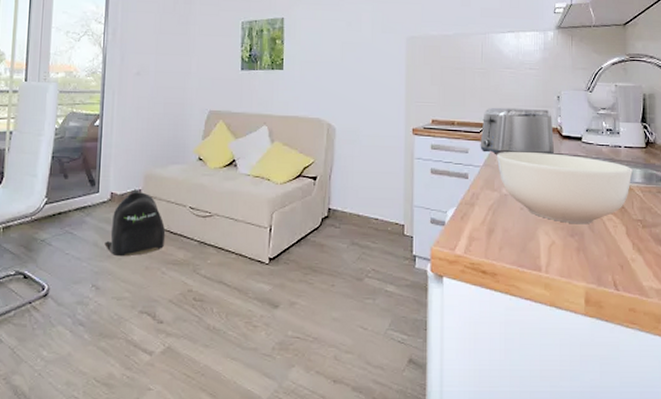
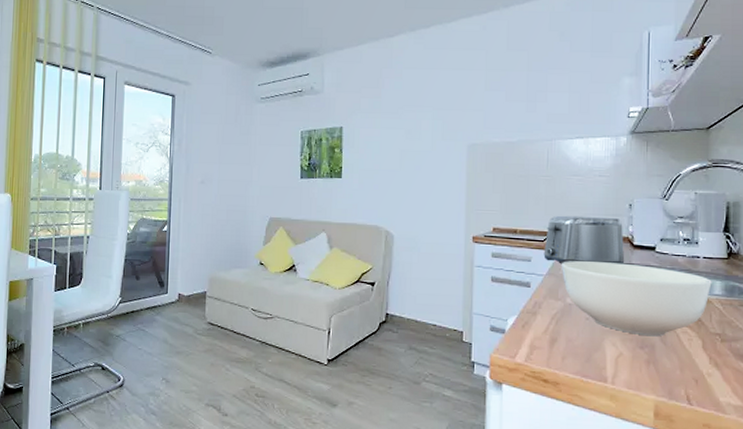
backpack: present [104,189,166,257] -> none [173,291,230,353]

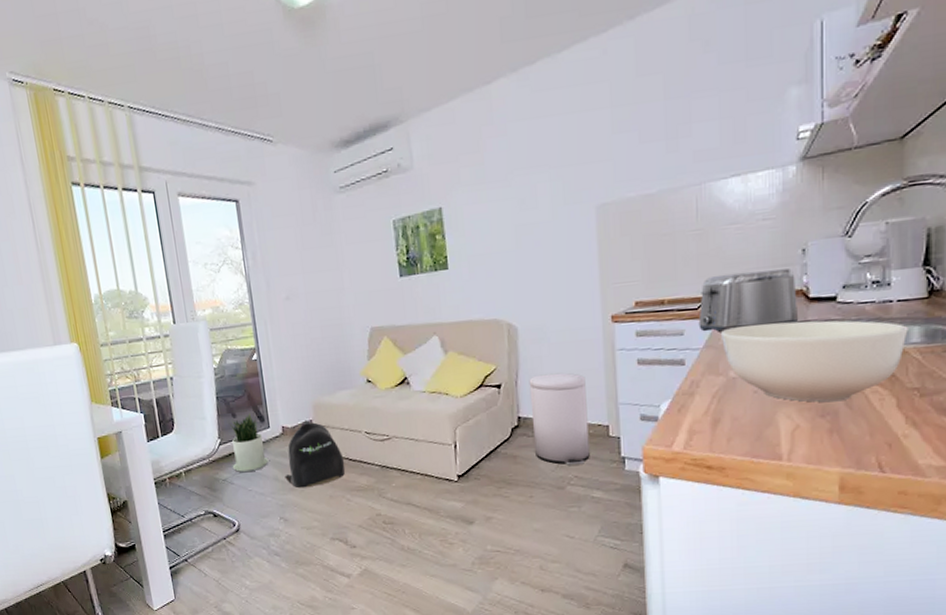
planter: none [127,277,162,332] -> present [228,413,269,473]
backpack: none [173,291,230,353] -> present [285,420,346,488]
pedal bin: none [398,278,447,364] -> present [529,372,590,465]

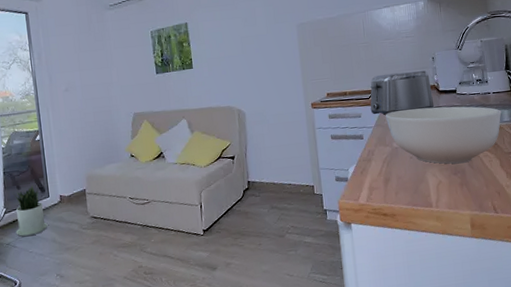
backpack: present [285,420,346,488] -> none [61,189,113,248]
pedal bin: present [529,372,590,465] -> none [255,146,302,218]

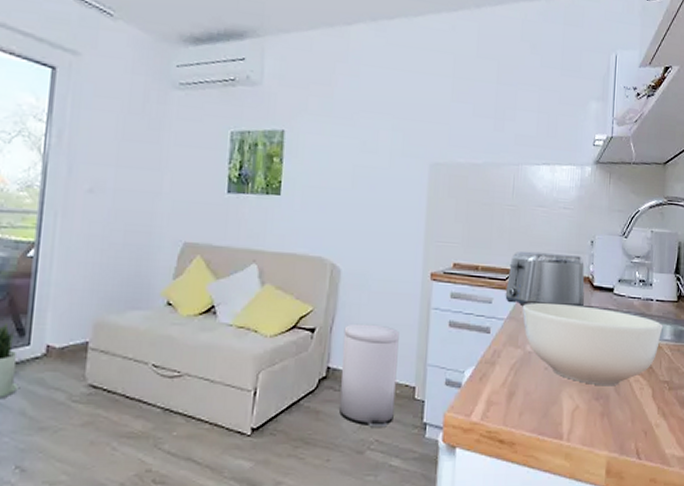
pedal bin: none [255,146,302,218] -> present [339,323,399,427]

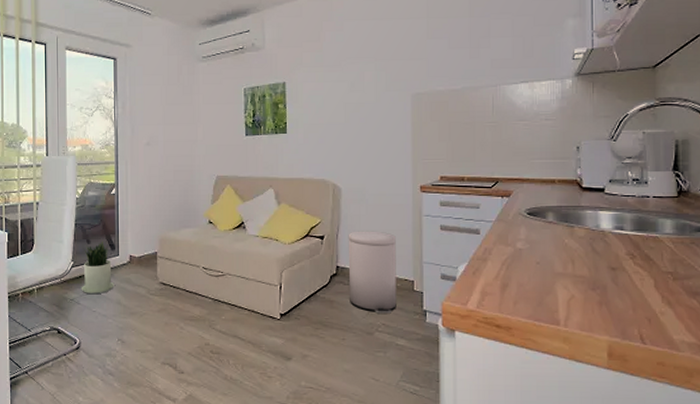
toaster: present [505,250,585,307] -> none [492,160,574,210]
bowl: present [522,302,663,386] -> none [509,205,663,278]

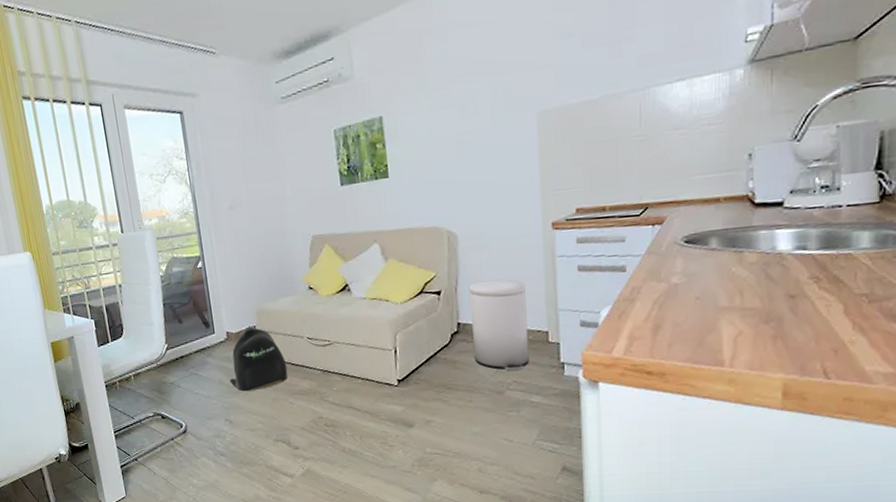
planter: present [81,241,115,295] -> none [175,319,215,377]
backpack: none [127,252,182,314] -> present [229,326,288,392]

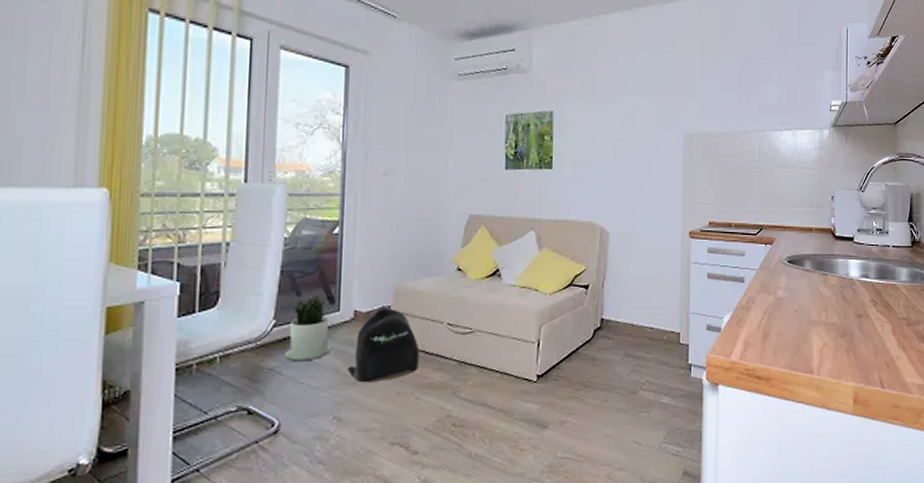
planter: none [175,319,215,377] -> present [284,292,332,362]
pedal bin: present [468,279,529,371] -> none [614,279,664,370]

